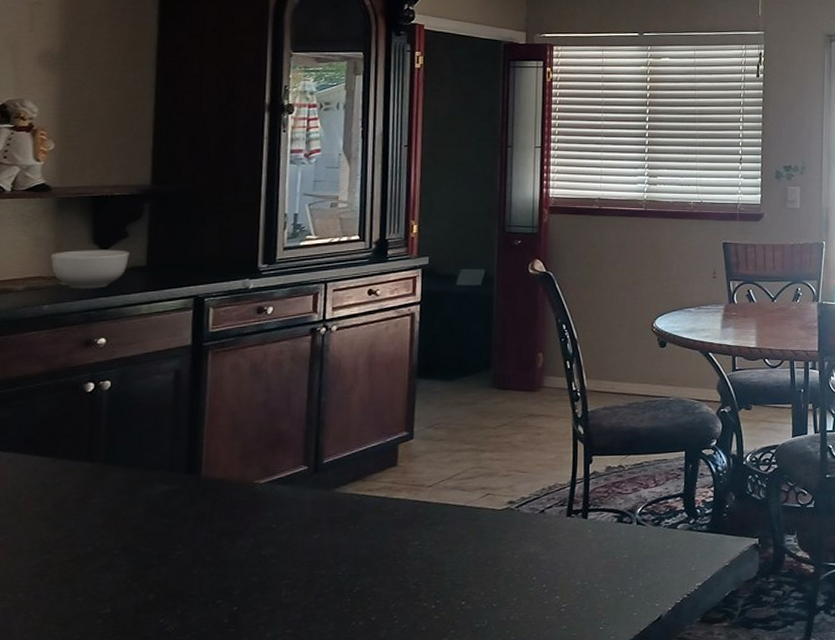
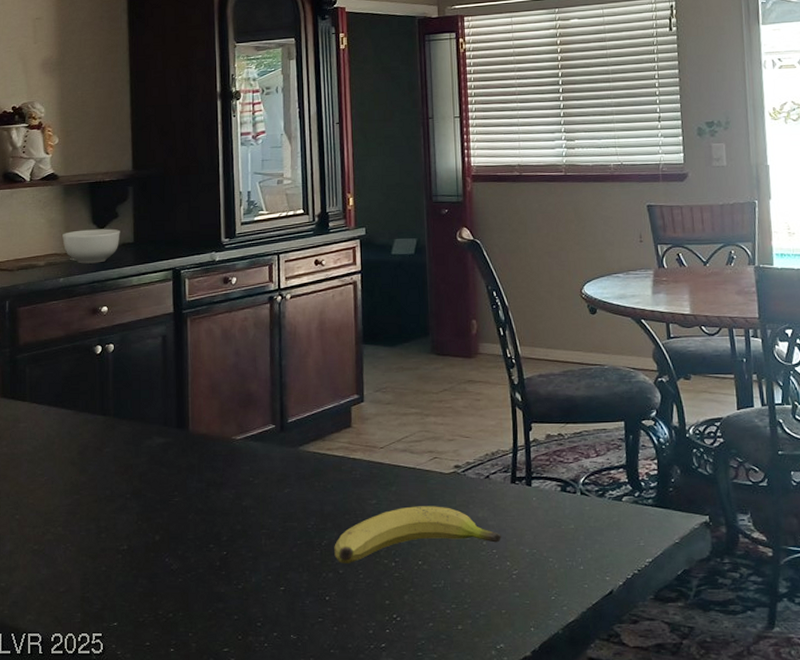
fruit: none [367,543,552,610] -> present [334,506,501,563]

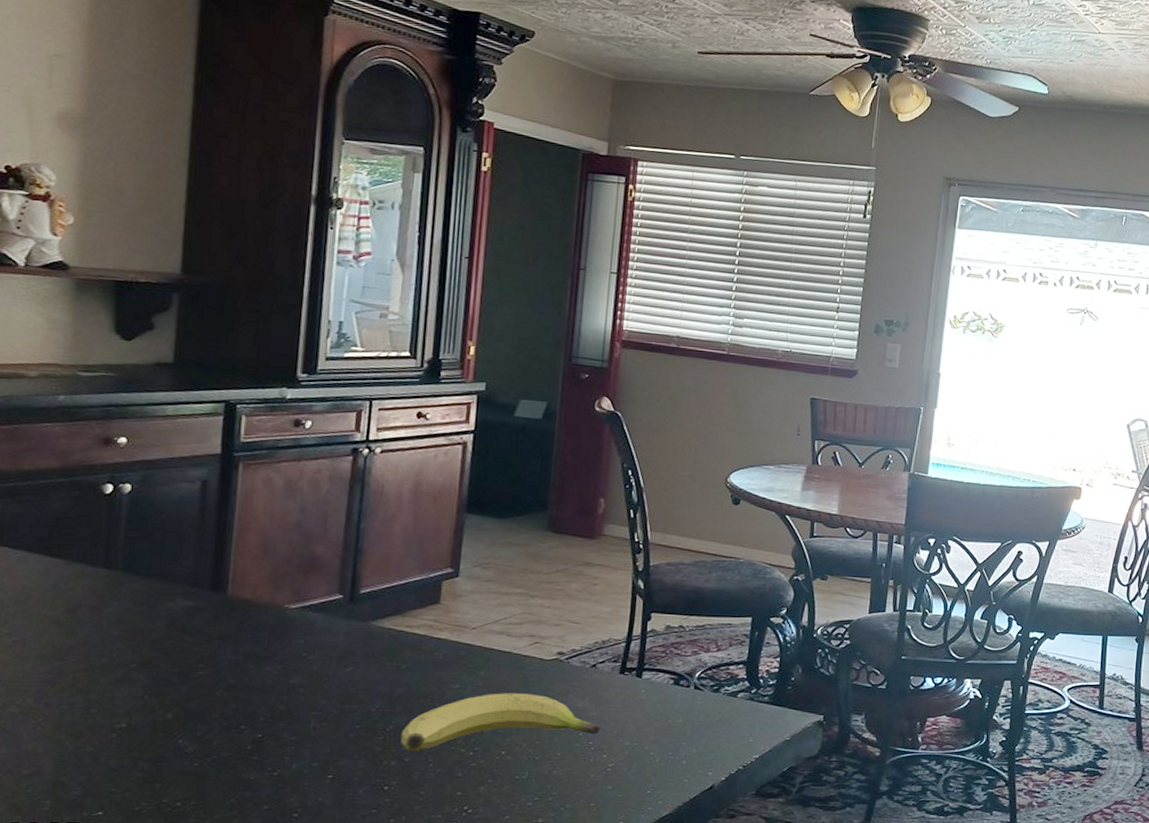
bowl: present [62,228,120,264] -> none [68,338,155,383]

